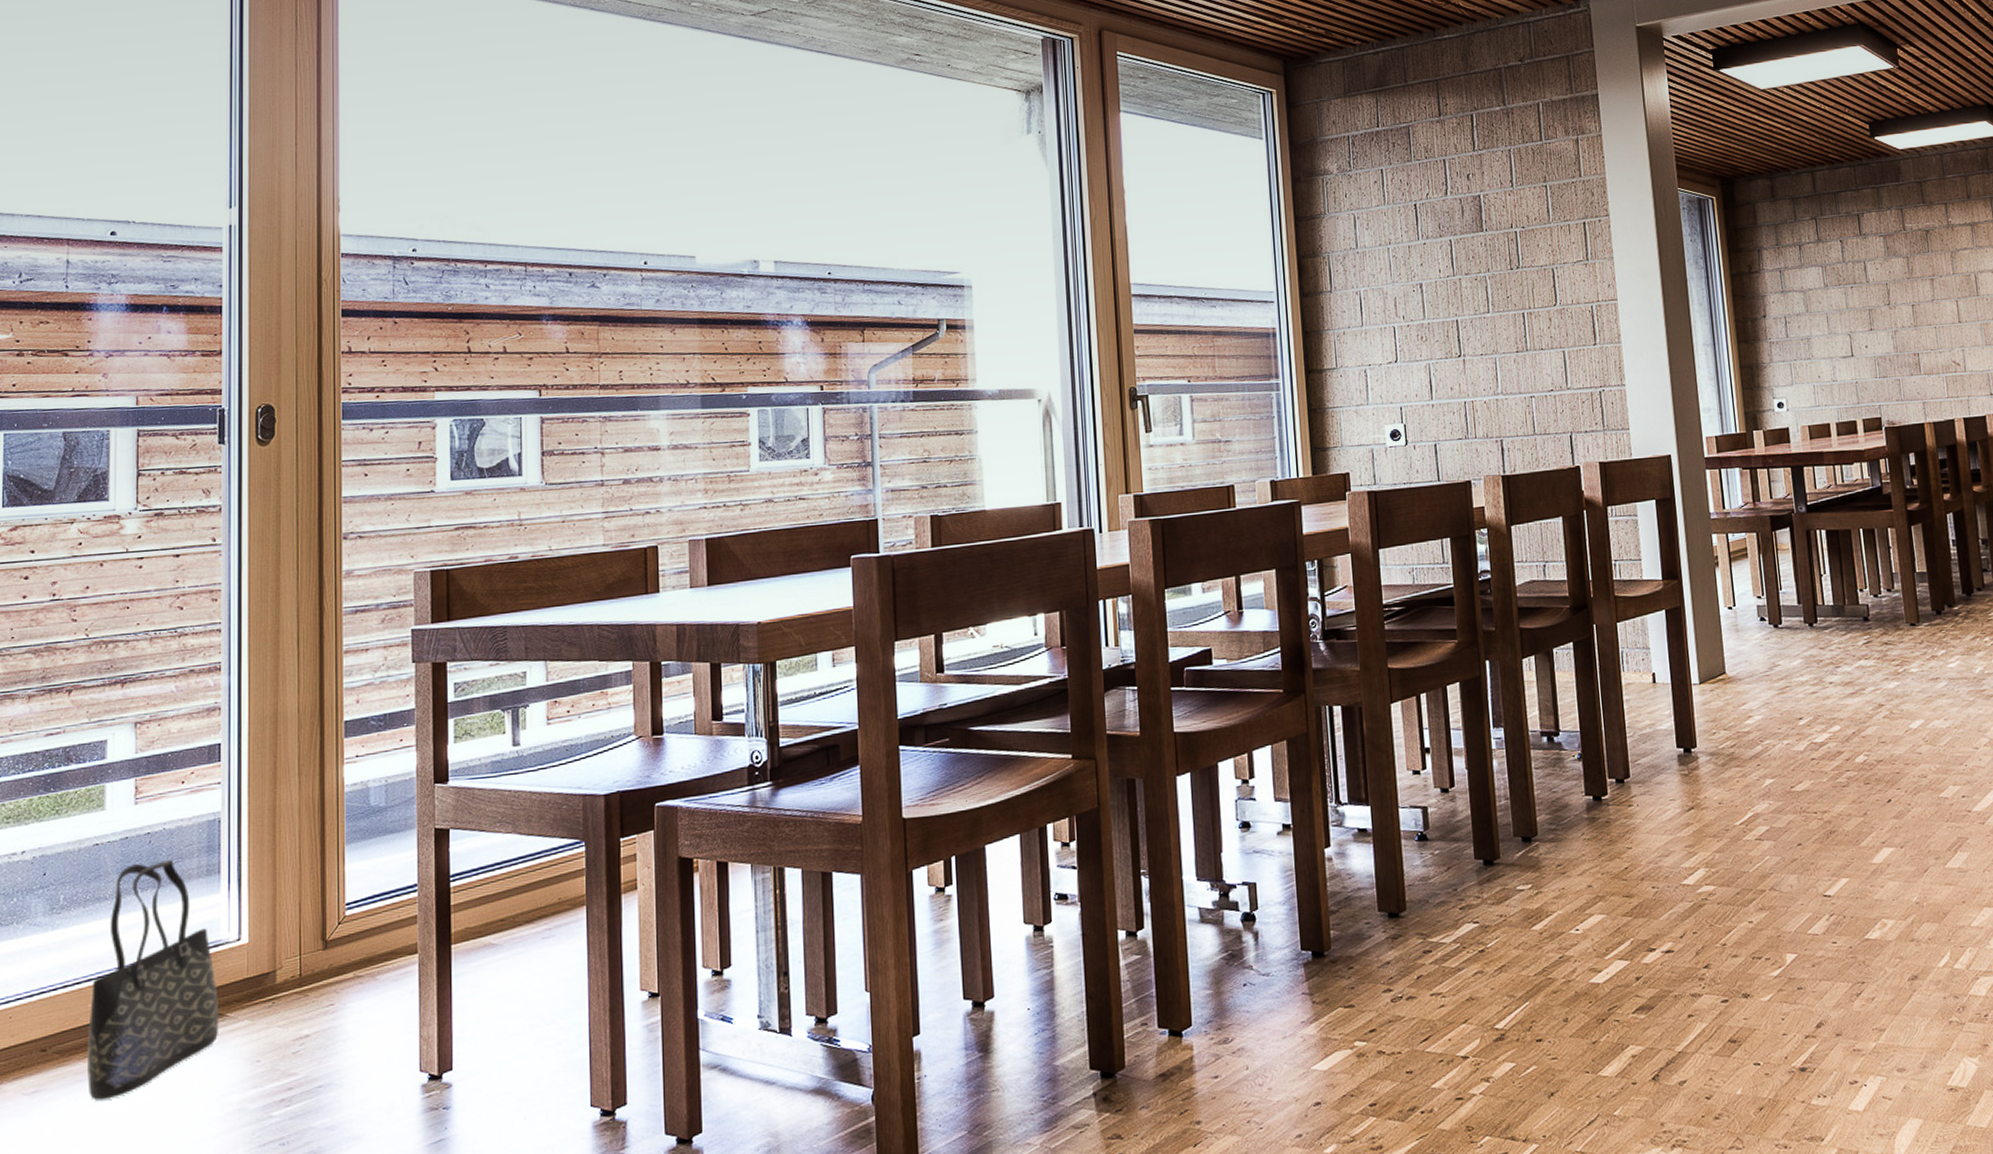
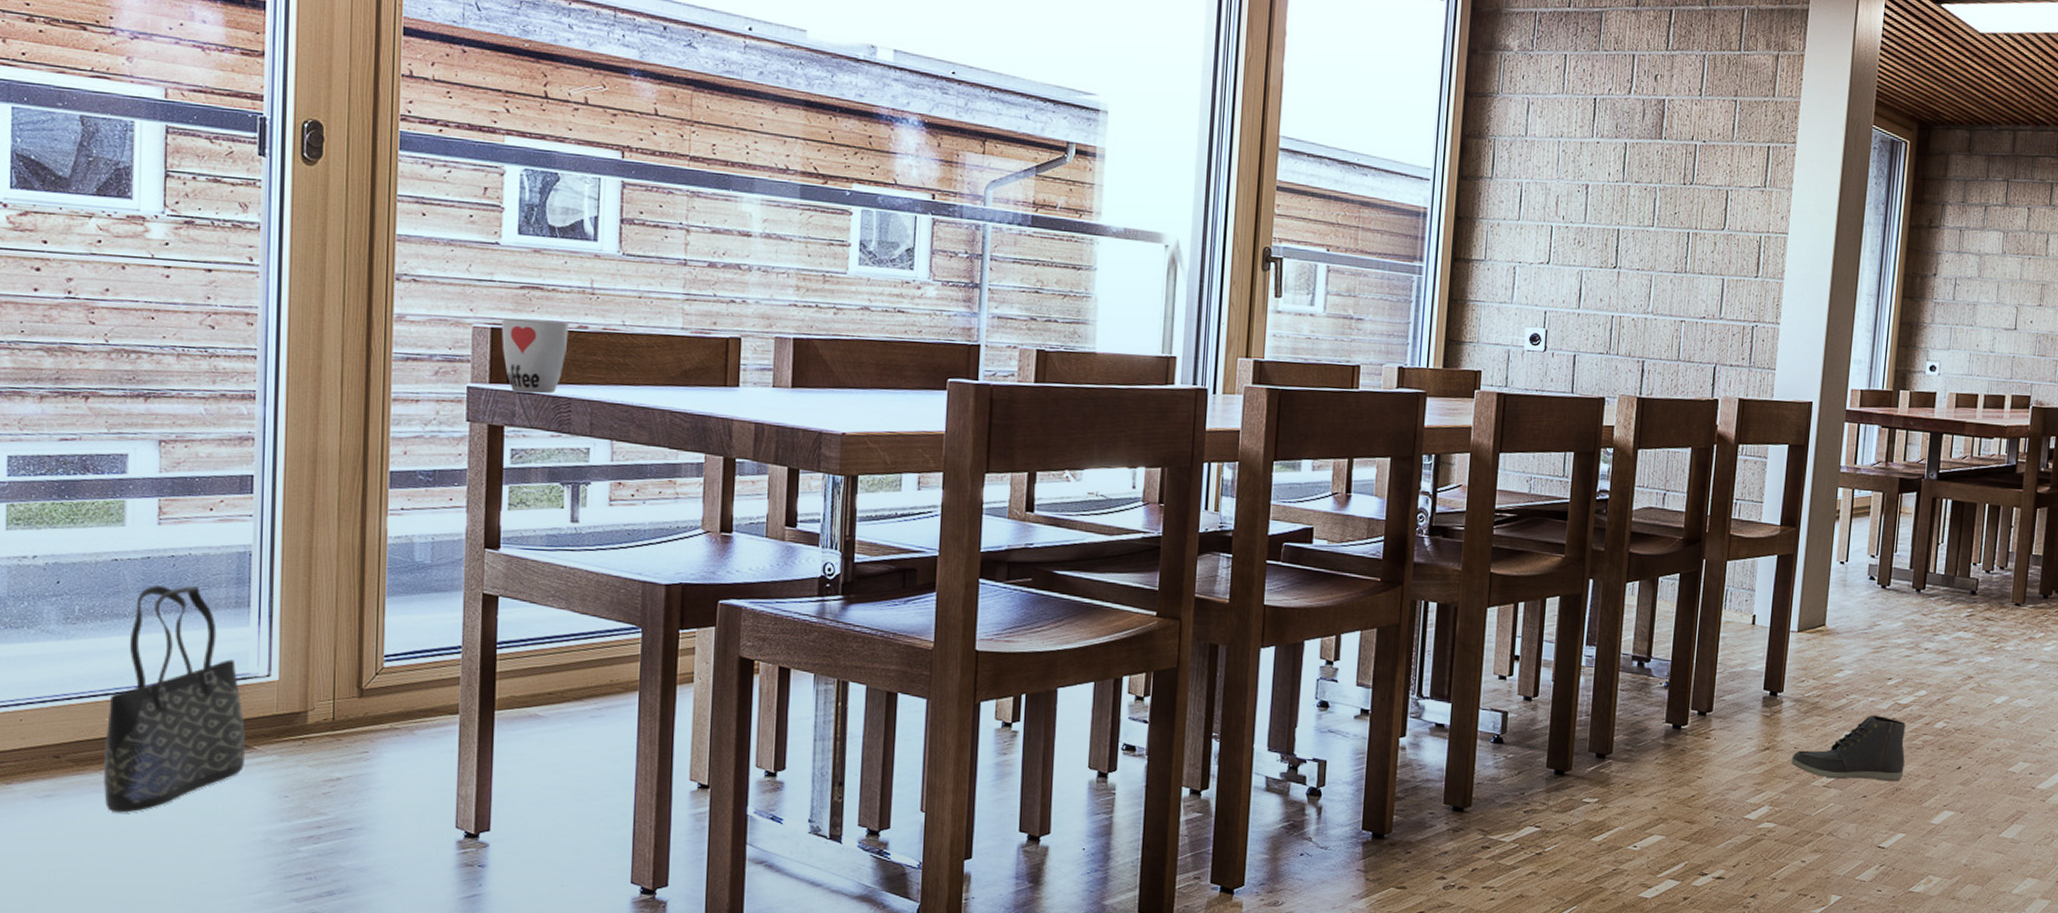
cup: none [439,554,501,628] -> present [501,318,569,394]
sneaker: none [1718,757,1835,831] -> present [1791,714,1906,781]

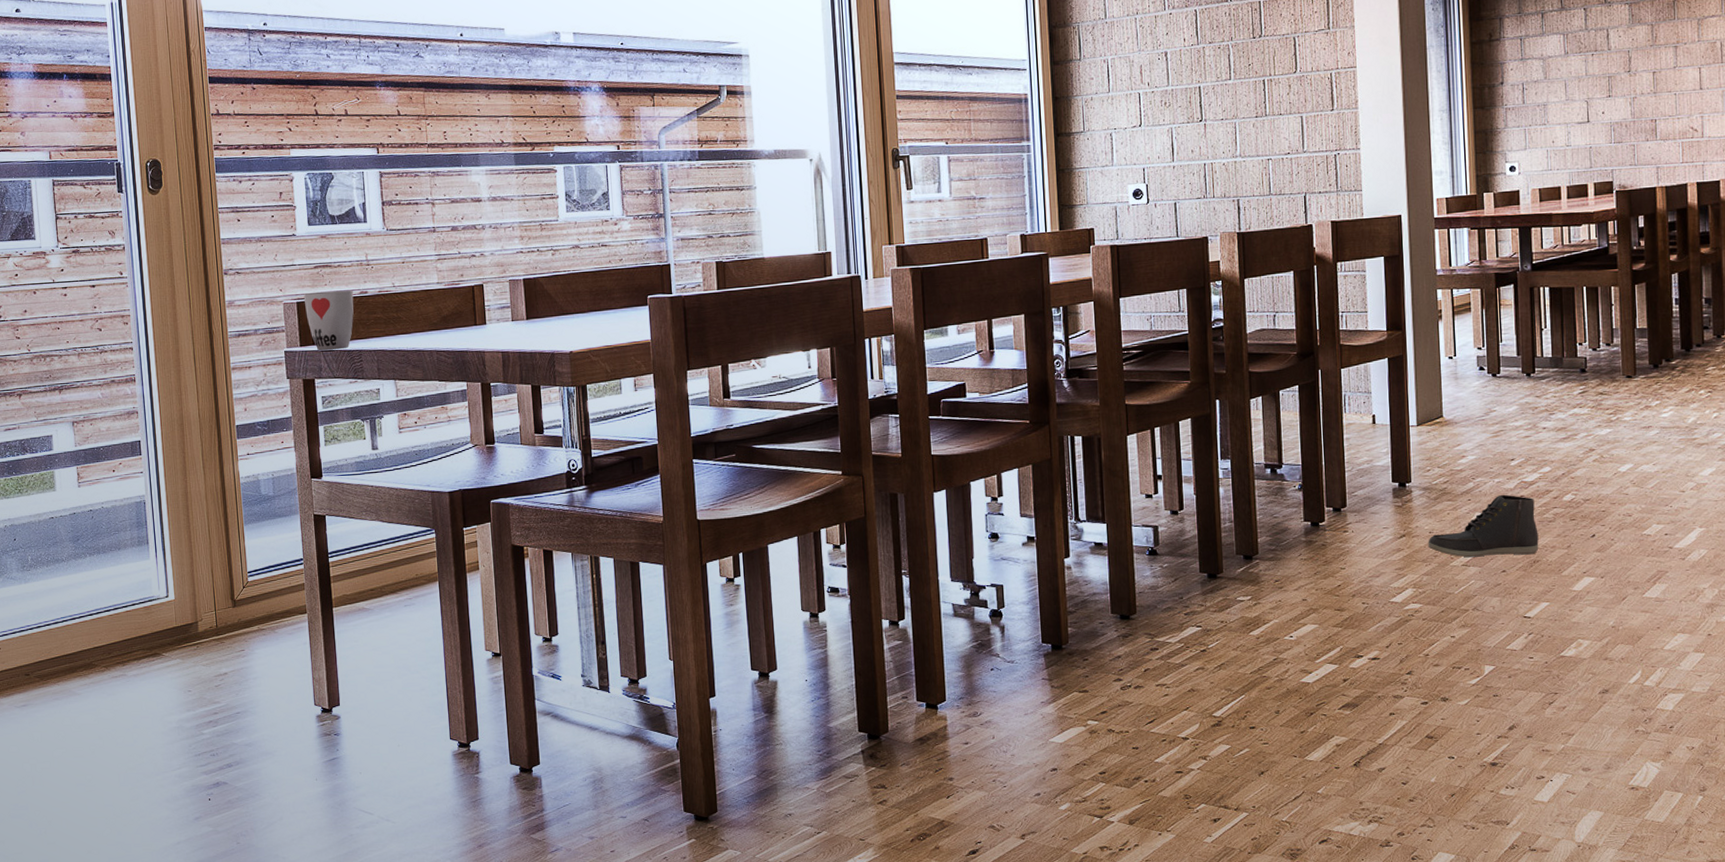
tote bag: present [104,586,245,813] -> none [59,532,157,715]

